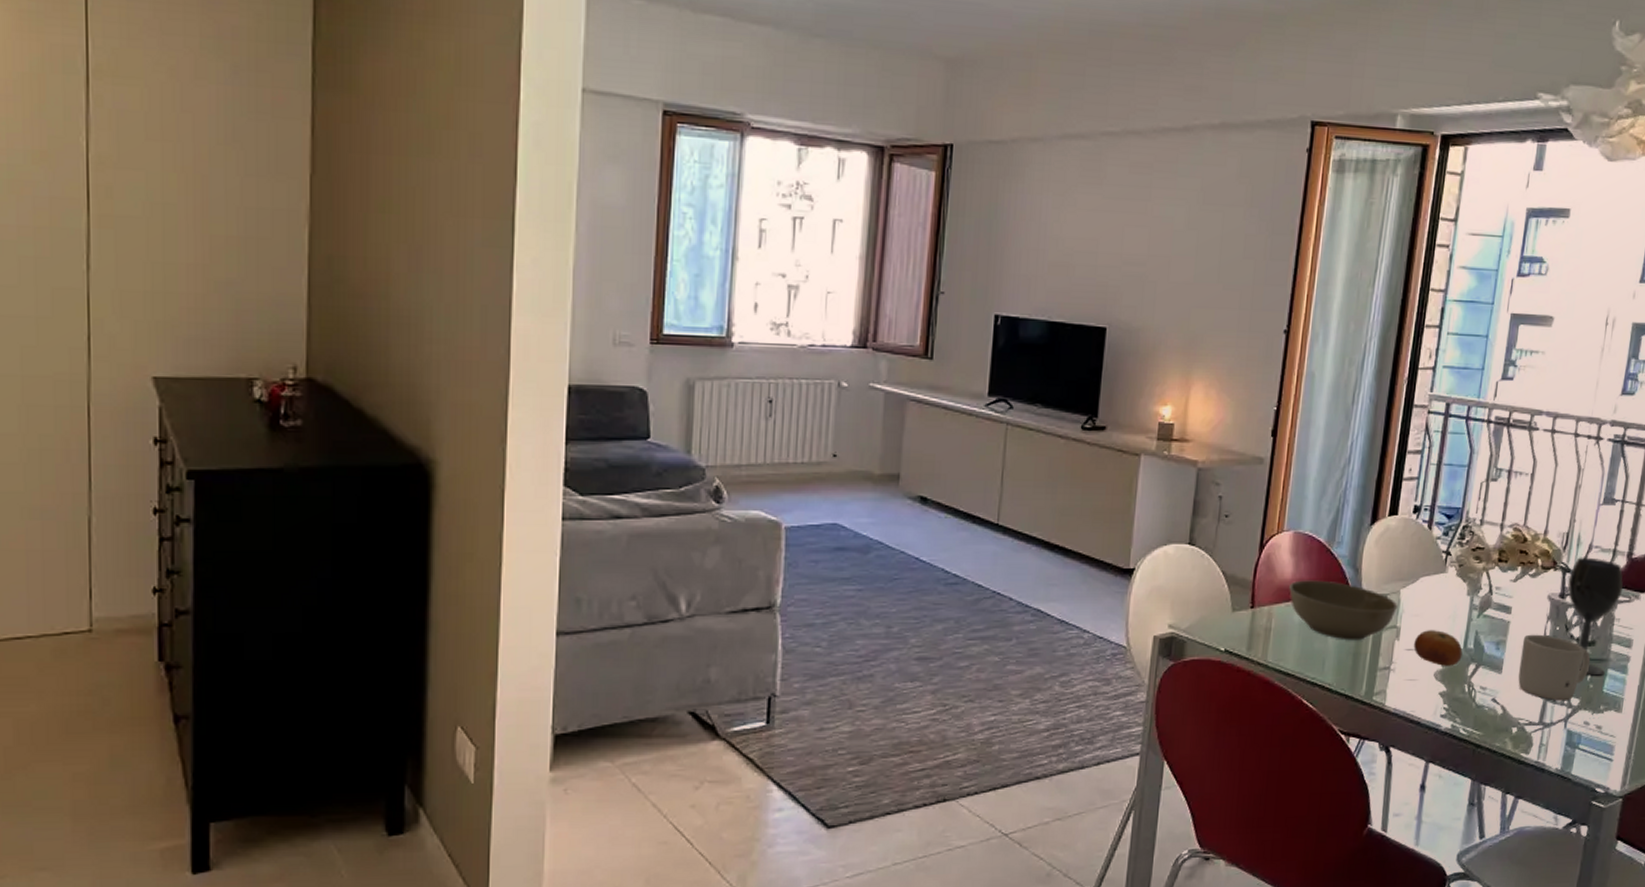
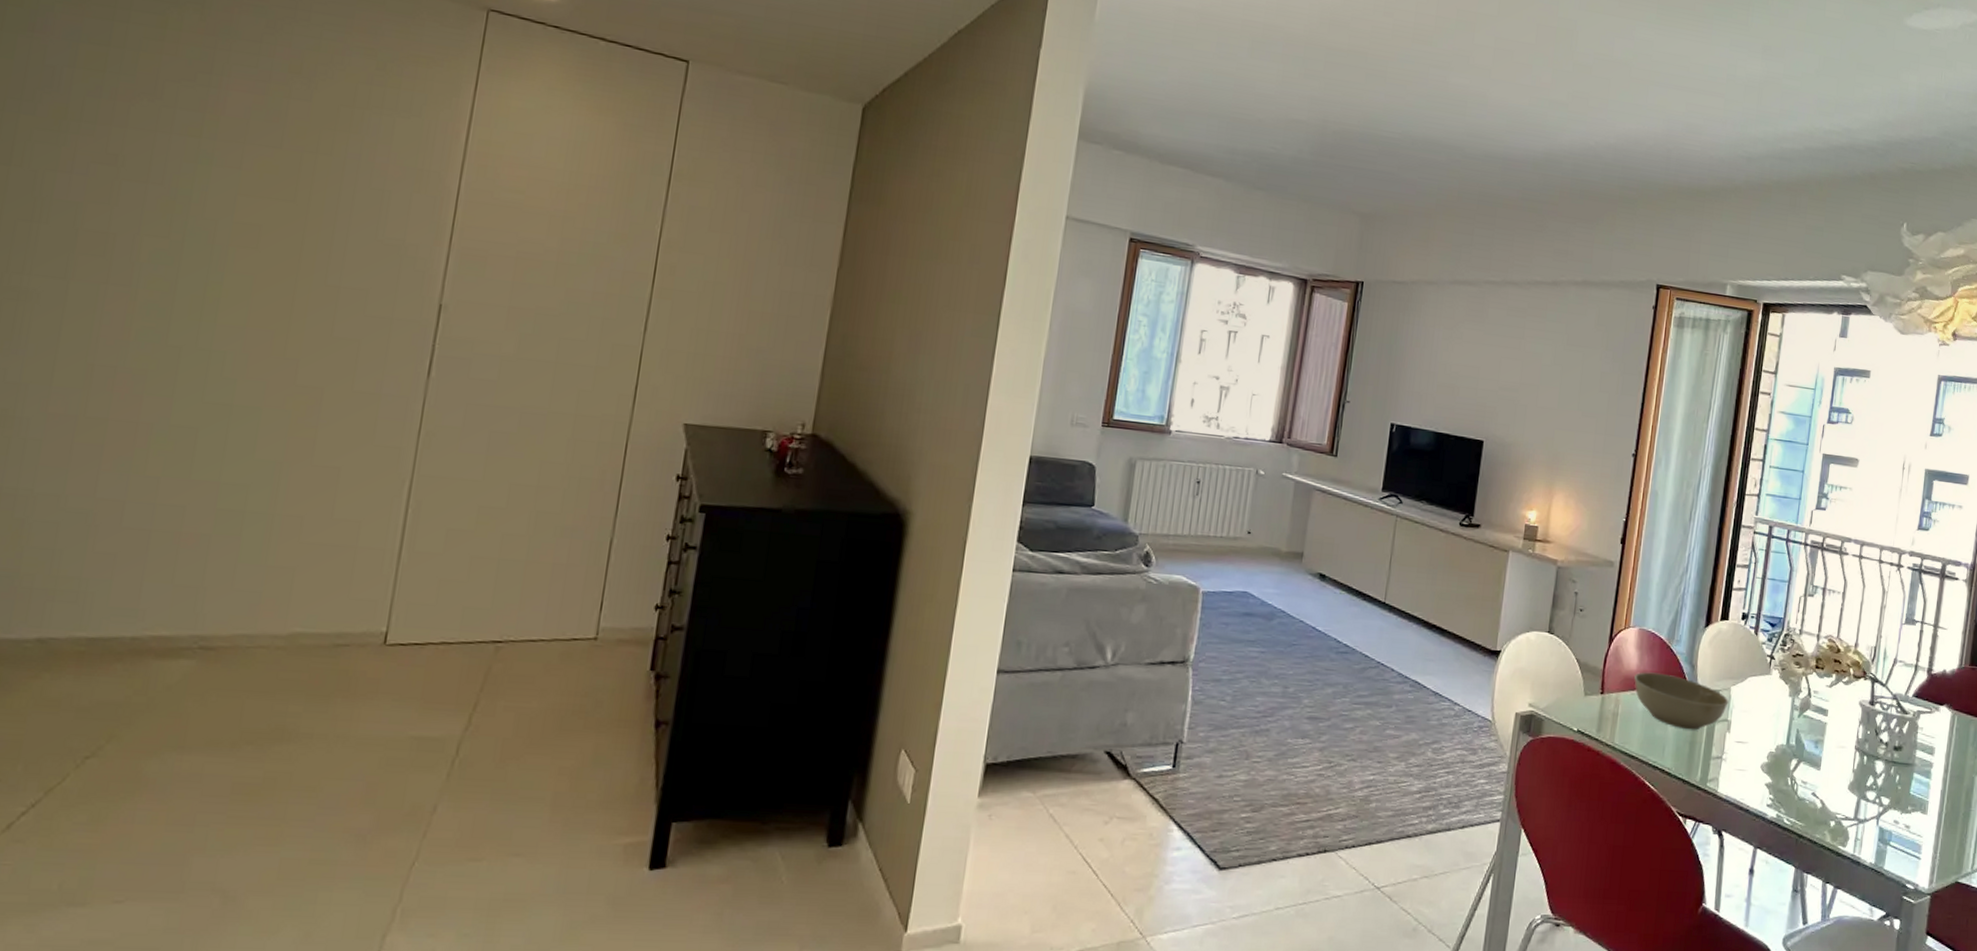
fruit: present [1414,630,1463,666] -> none [1743,725,1786,760]
mug: present [1518,634,1591,701] -> none [1835,736,1898,800]
wine glass: present [1567,557,1624,676] -> none [1876,669,1925,779]

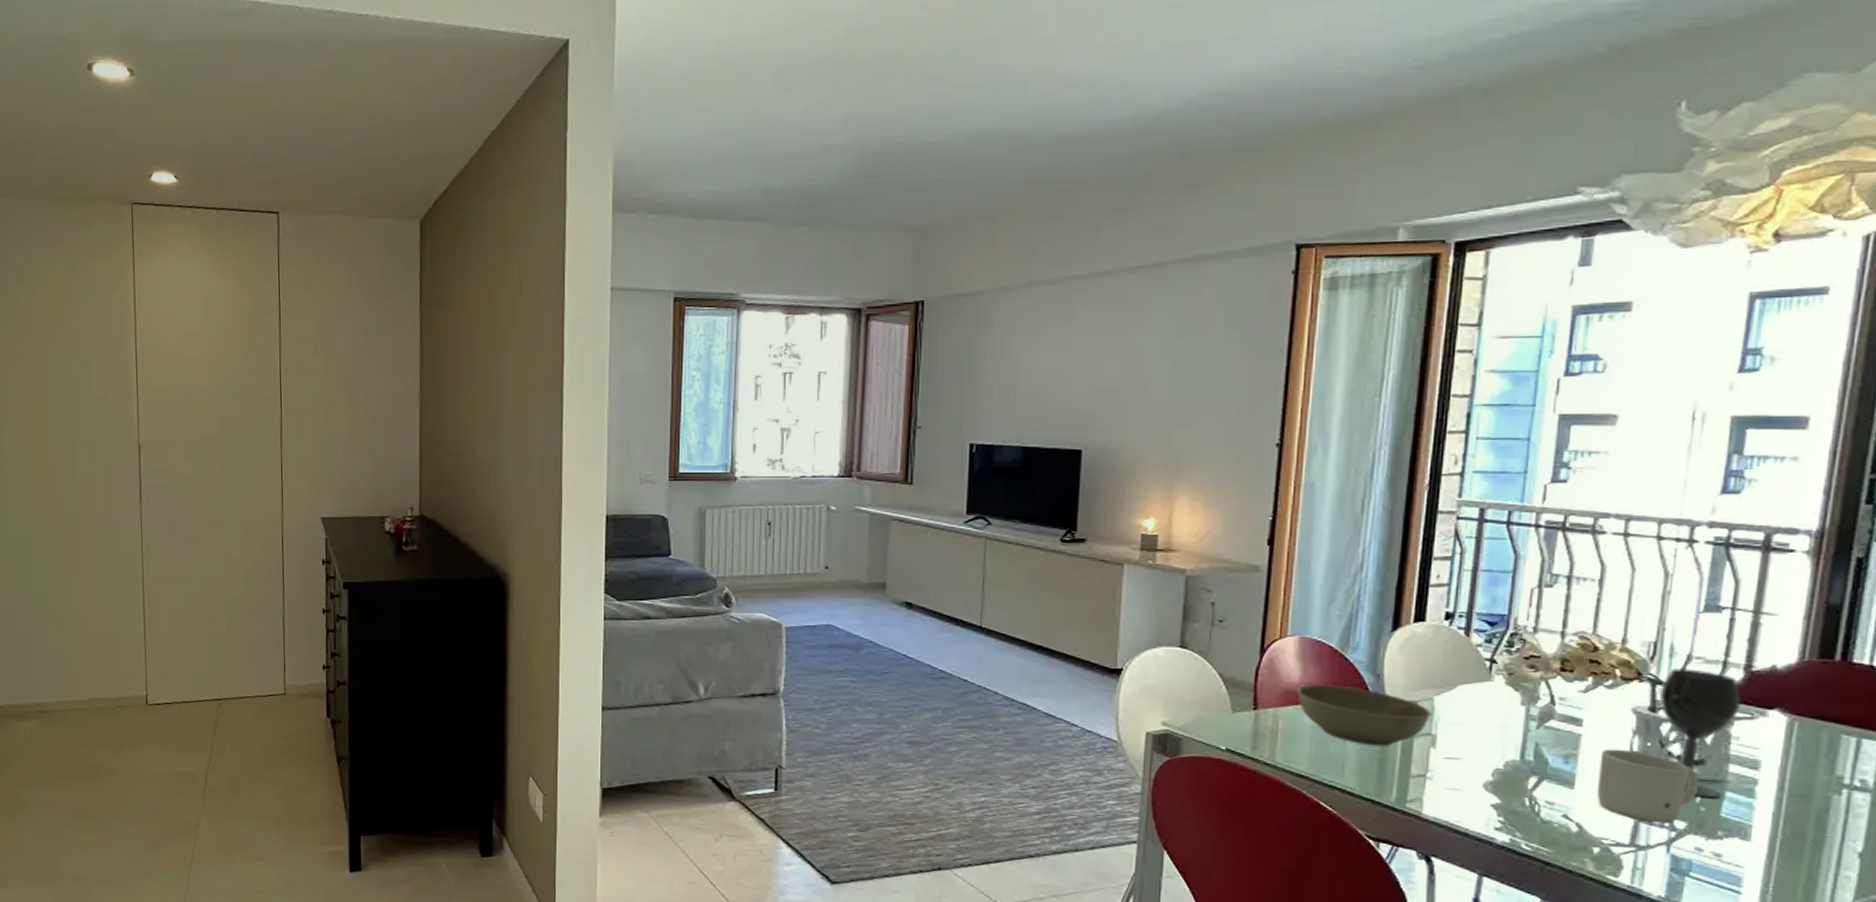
mug: none [1835,736,1898,800] -> present [1597,749,1700,824]
wine glass: none [1876,669,1925,779] -> present [1659,668,1741,799]

